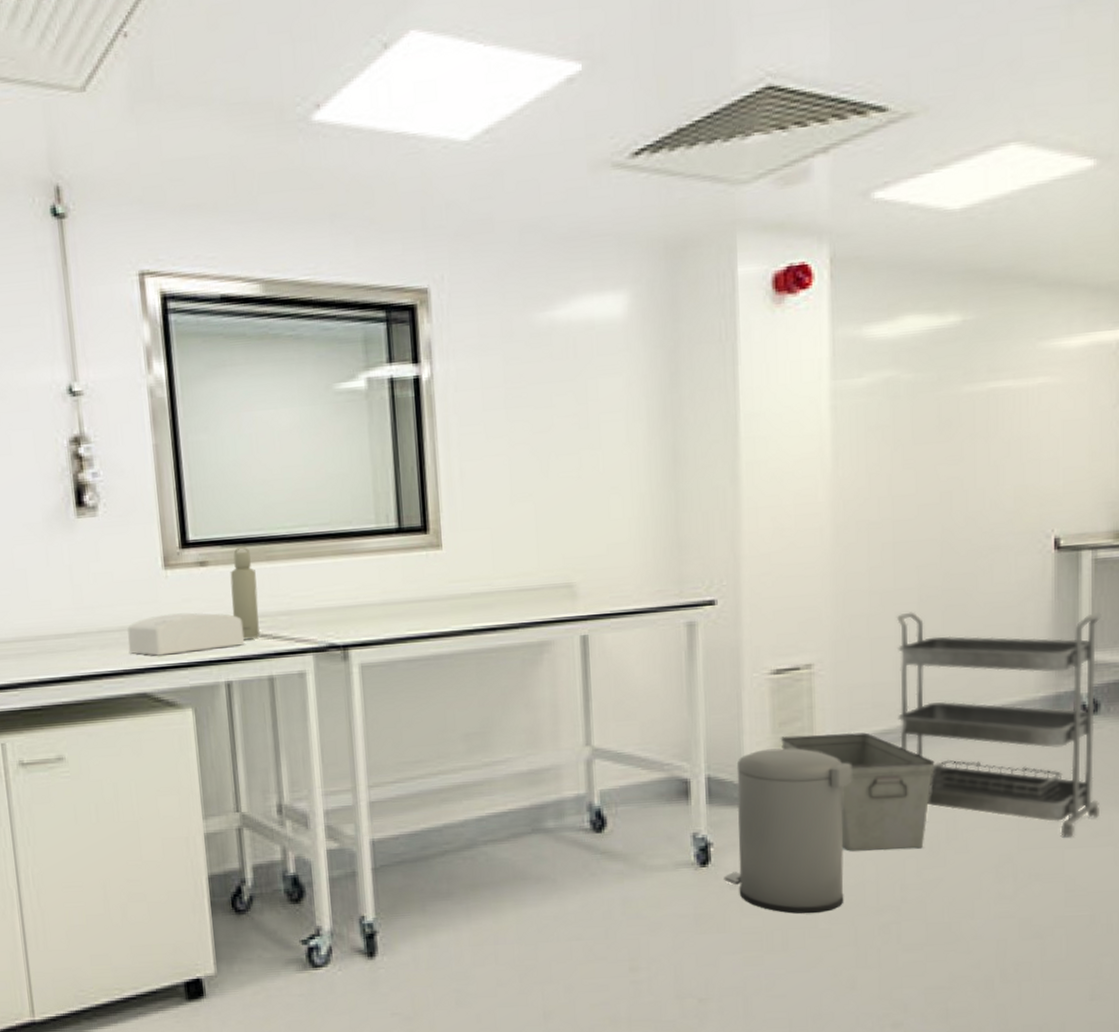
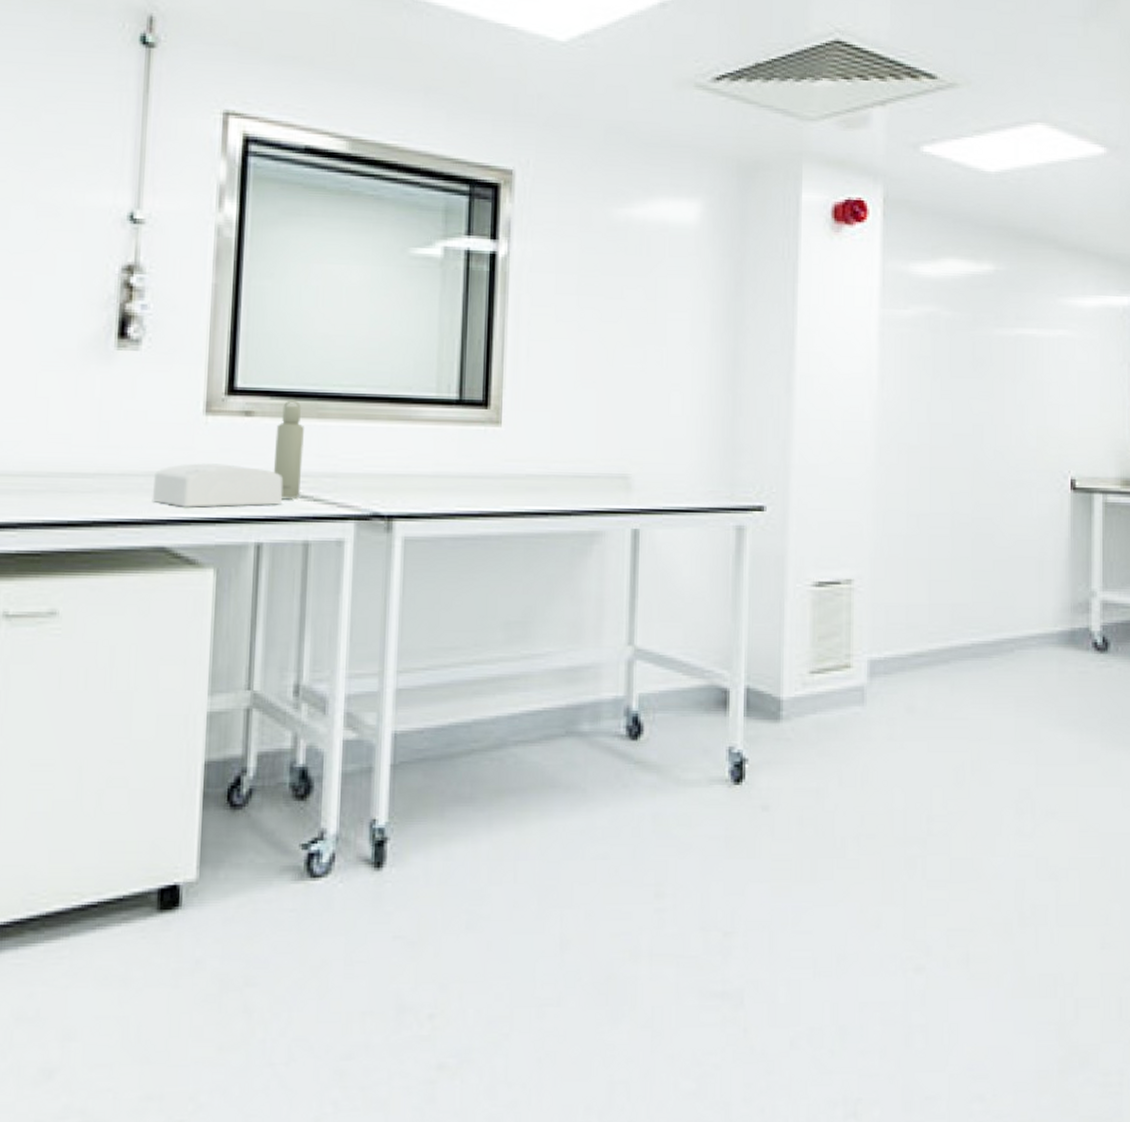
pedal bin: present [724,748,852,914] -> none [757,663,885,841]
storage bin: present [780,732,935,851] -> none [819,651,962,778]
utility cart: present [896,612,1102,837] -> none [930,536,1111,775]

